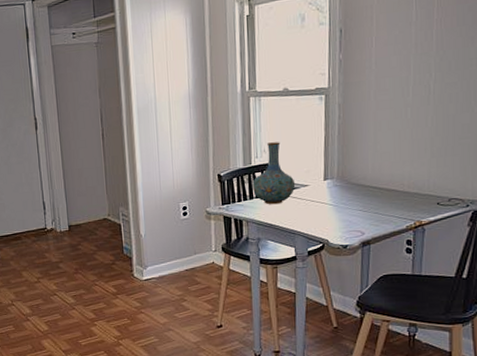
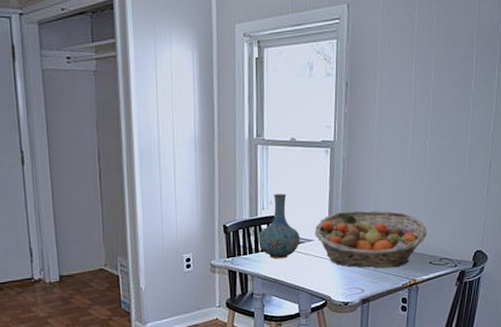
fruit basket: none [310,153,434,211] -> present [314,210,427,269]

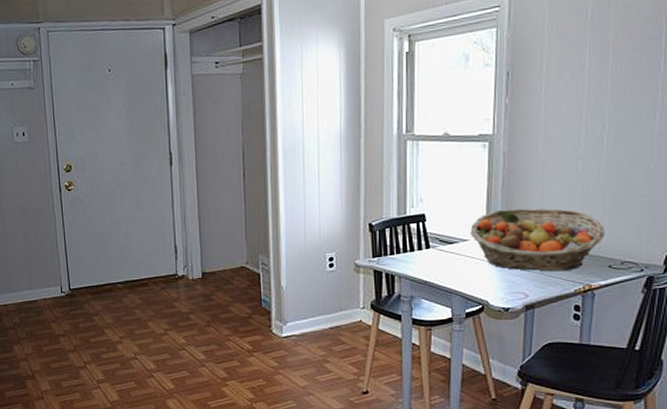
vase: present [258,194,301,259] -> none [407,191,454,260]

